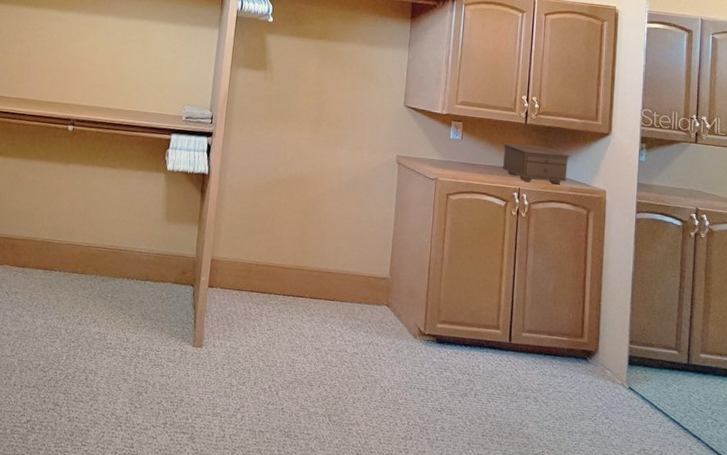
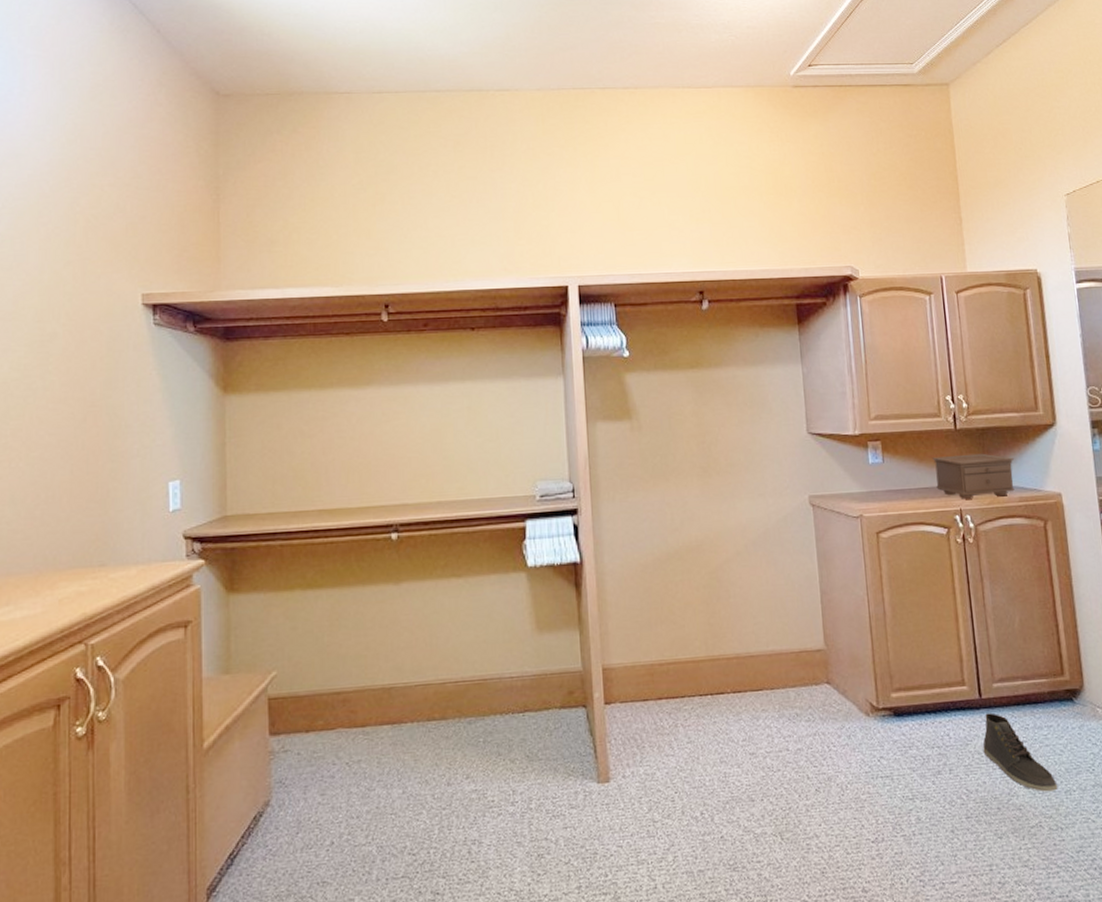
sneaker: none [505,355,563,430] -> present [983,712,1058,792]

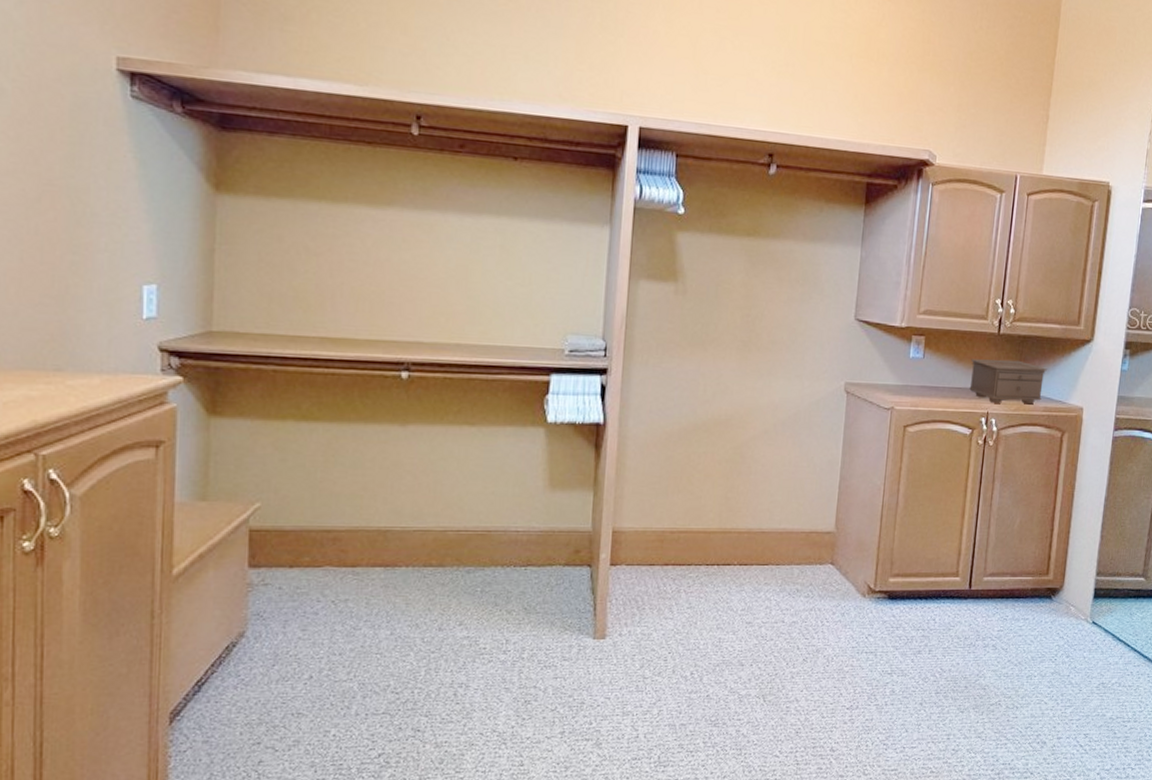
sneaker: present [983,712,1058,792] -> none [962,603,1022,676]

